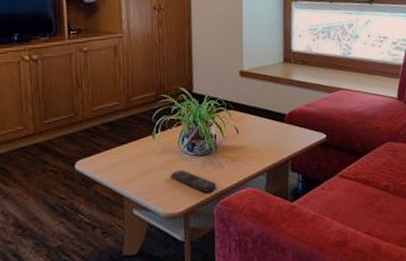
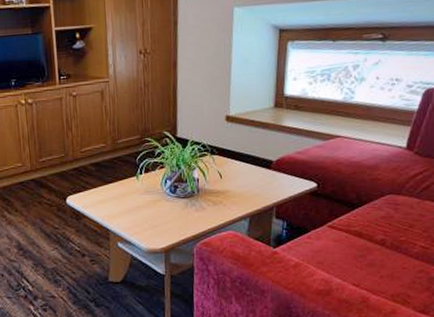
remote control: present [171,170,217,193] -> none [153,210,198,232]

